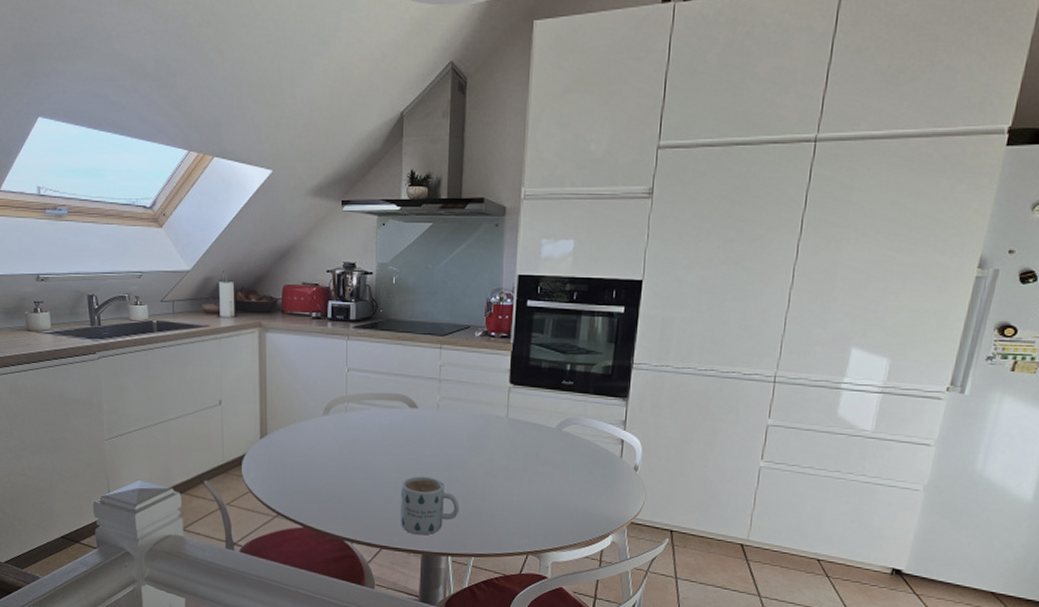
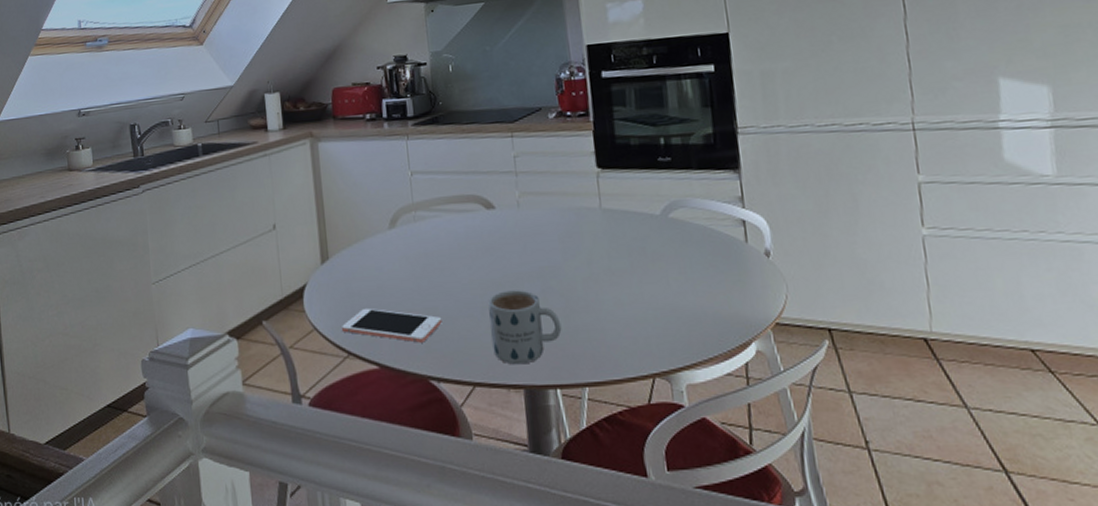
cell phone: none [273,478,360,511] -> present [341,307,442,343]

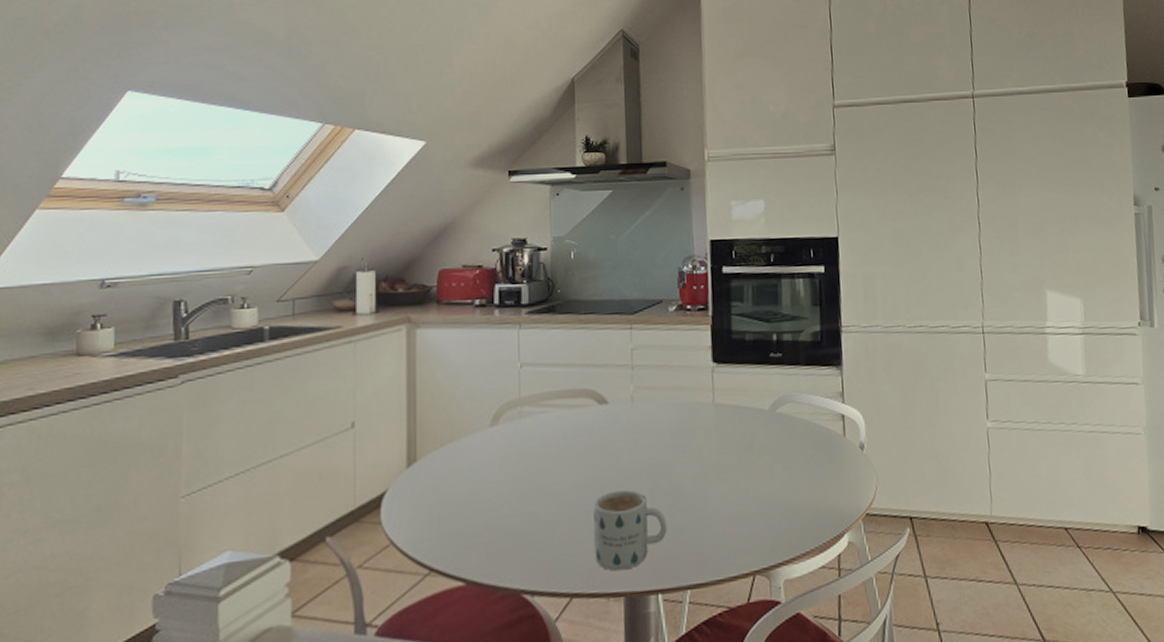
cell phone: present [341,307,442,343] -> none [423,515,542,553]

